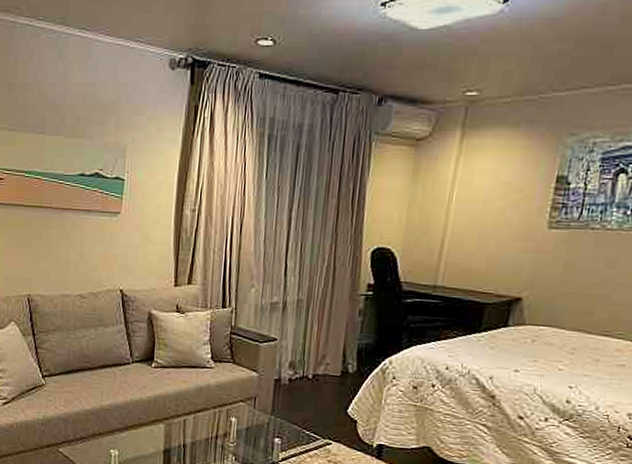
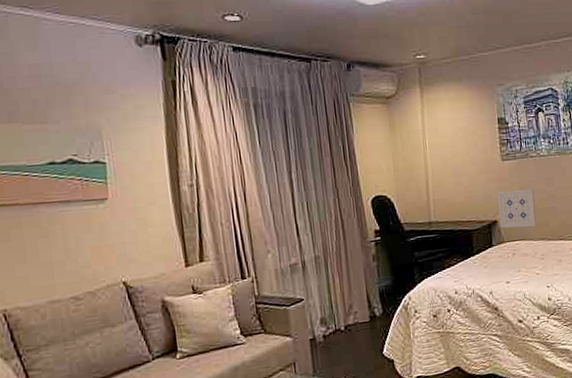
wall art: none [524,265,584,314] -> present [497,188,536,228]

